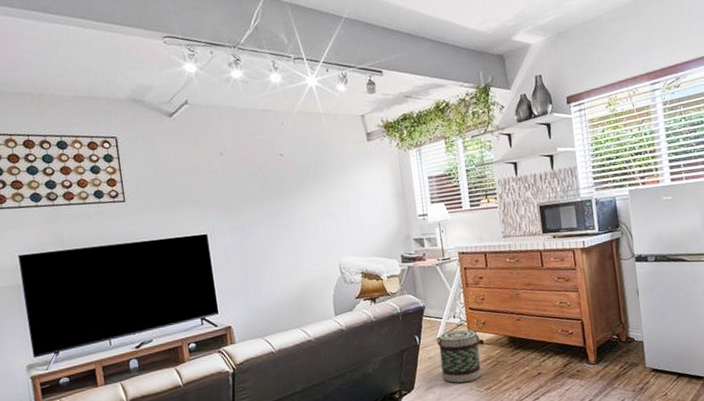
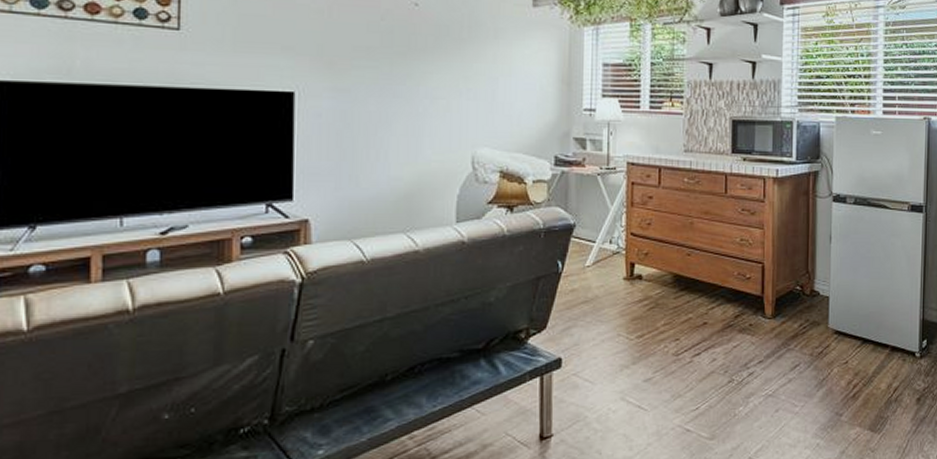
basket: present [437,329,482,383] -> none [585,259,639,327]

